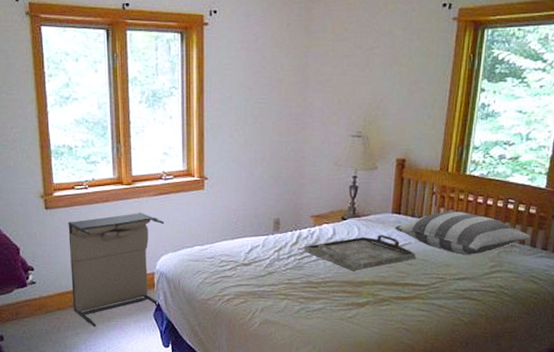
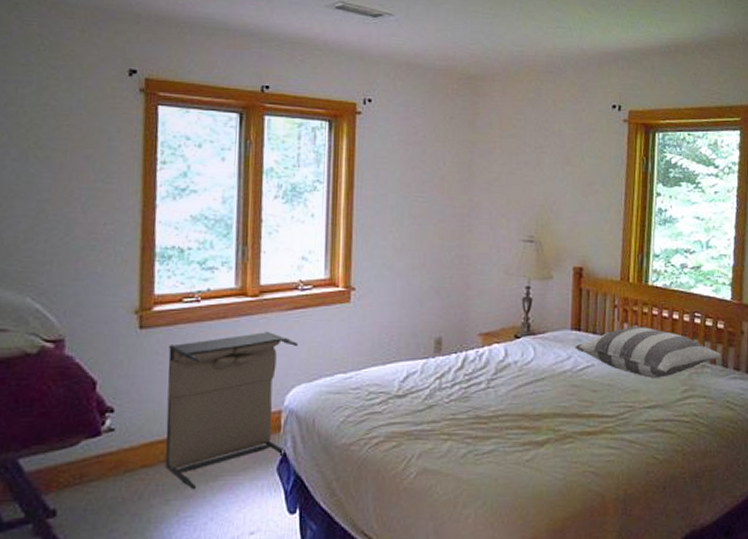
serving tray: present [304,235,415,271] -> none [470,356,599,401]

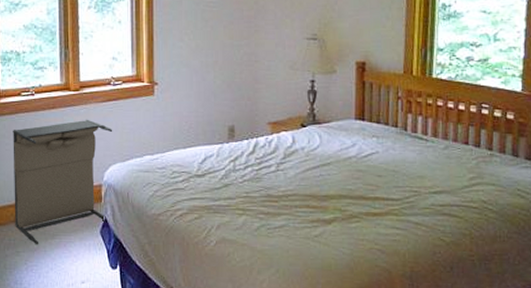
pillow: present [575,326,721,378] -> none [359,116,511,165]

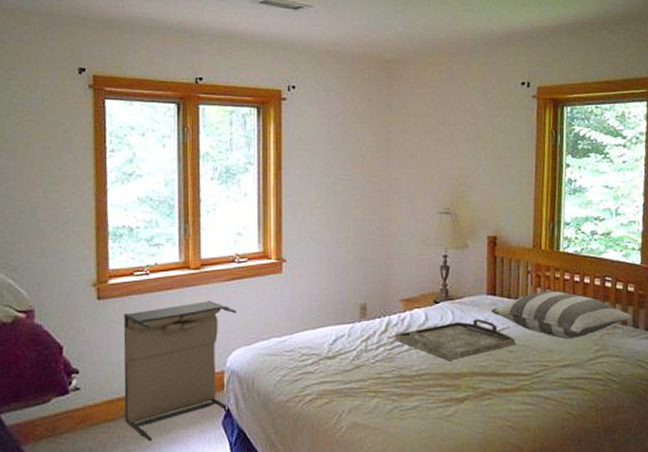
serving tray: none [261,143,384,184] -> present [394,319,515,361]
pillow: none [359,116,511,165] -> present [491,290,632,339]

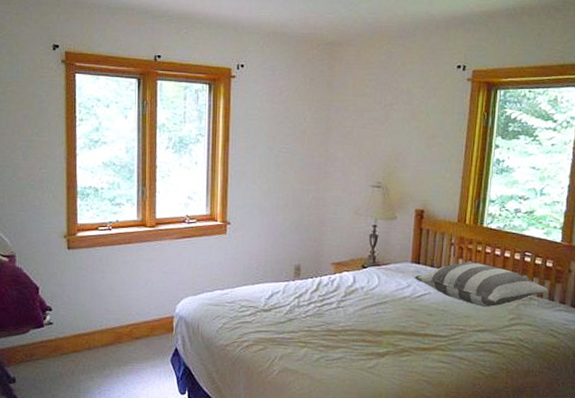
laundry hamper: present [123,300,237,442] -> none [89,254,186,371]
serving tray: present [394,319,515,361] -> none [324,284,435,320]

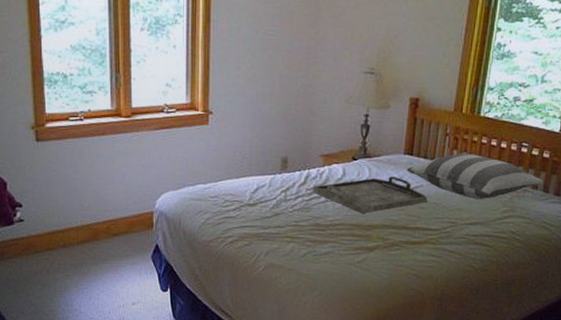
serving tray: none [324,284,435,320] -> present [312,176,427,214]

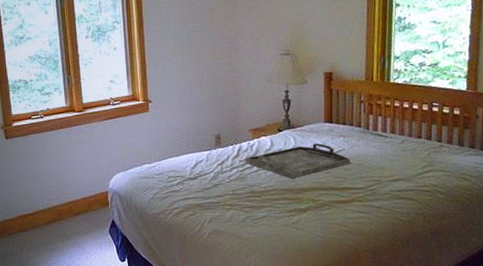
pillow: present [406,152,543,199] -> none [328,116,457,158]

